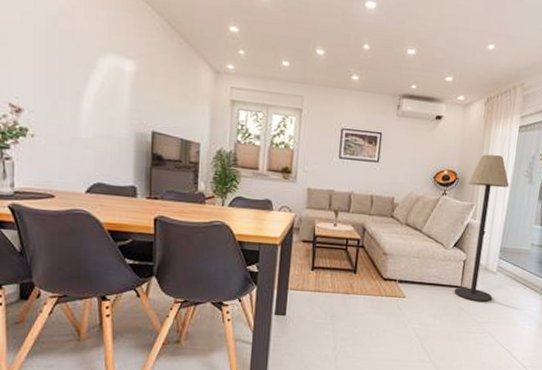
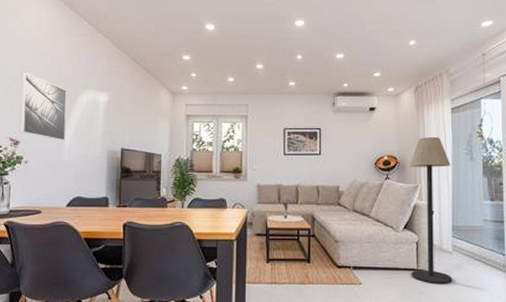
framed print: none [21,18,83,114] -> present [19,71,67,141]

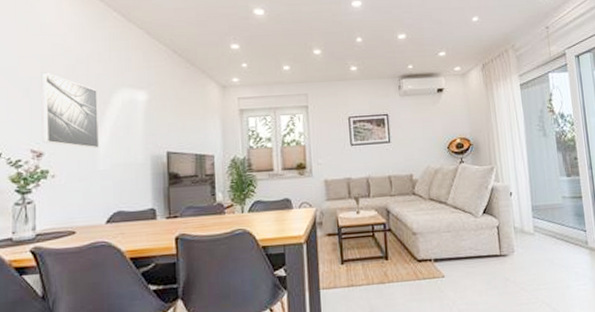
floor lamp: present [410,137,453,284] -> none [483,115,537,269]

